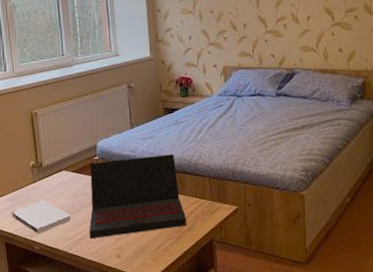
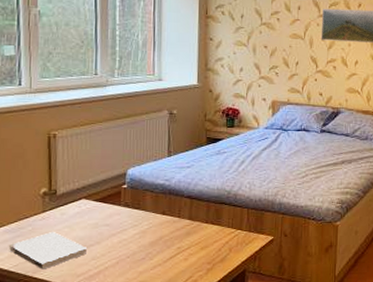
laptop: present [89,154,186,239] -> none [107,184,220,274]

